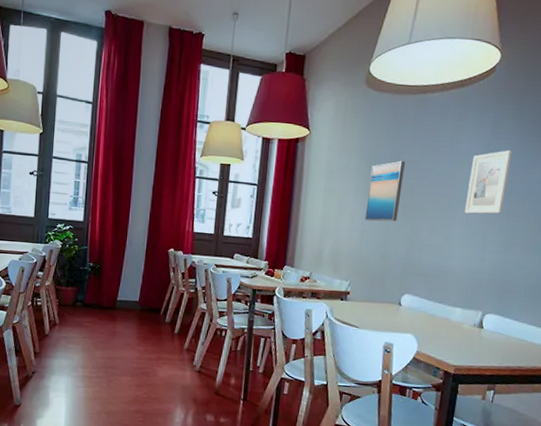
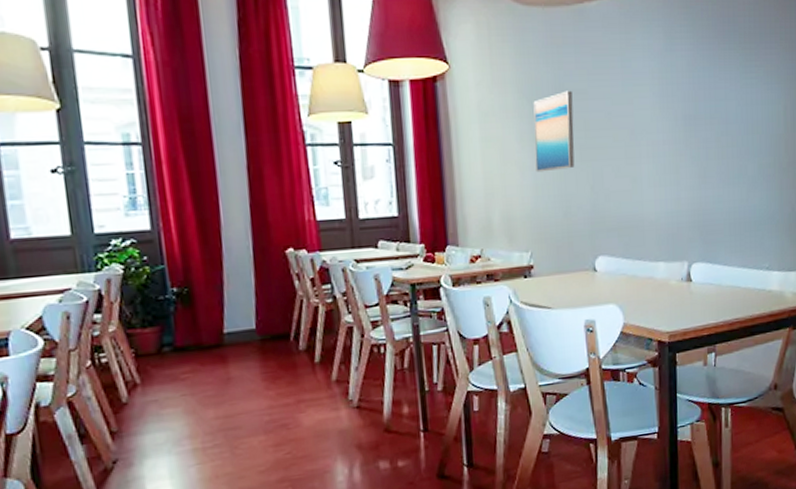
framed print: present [464,150,513,214] -> none [648,64,691,146]

